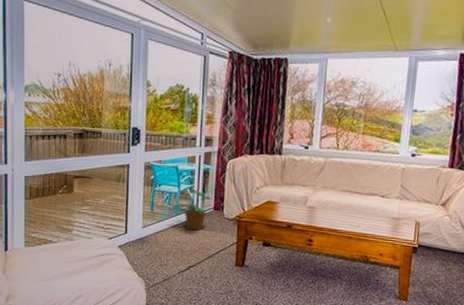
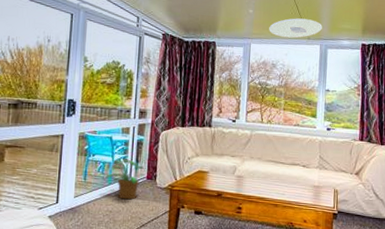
ceiling light: none [349,25,414,50] -> present [269,18,322,38]

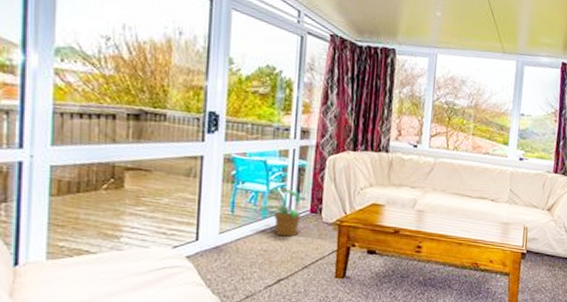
ceiling light: present [269,18,322,38] -> none [459,26,520,51]

